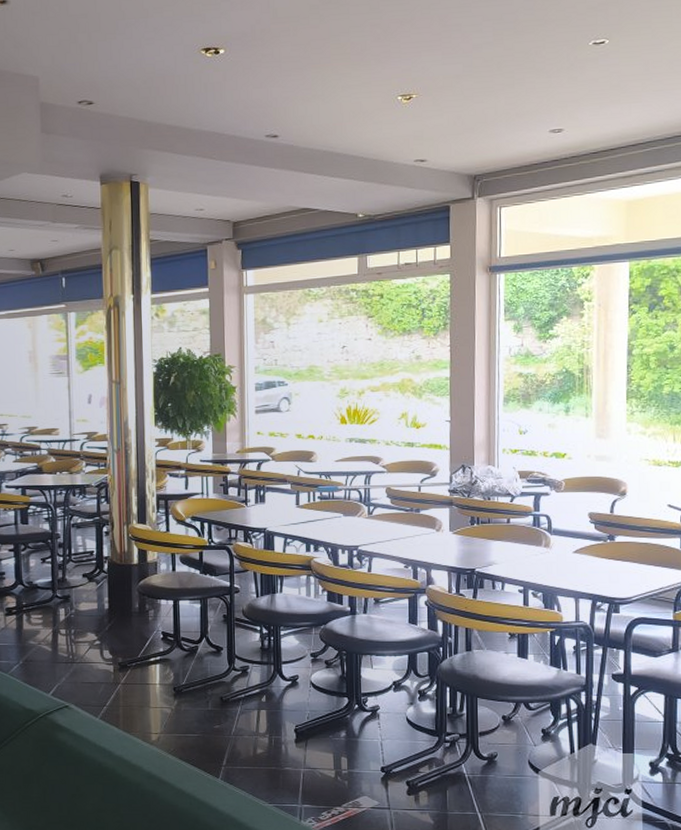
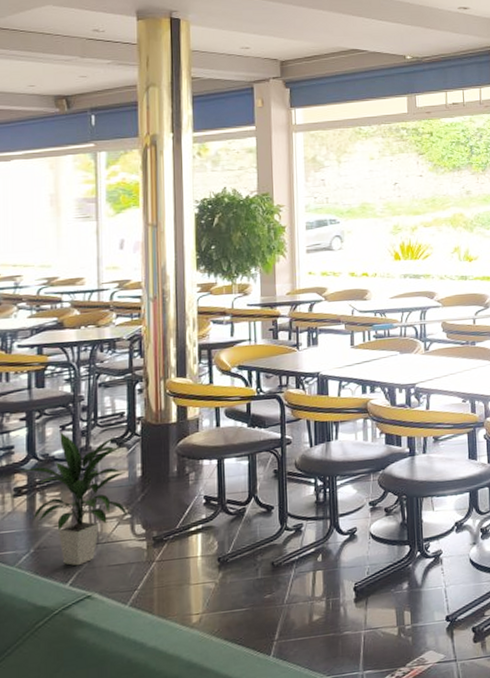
indoor plant: none [10,563,98,680] -> present [20,431,128,566]

